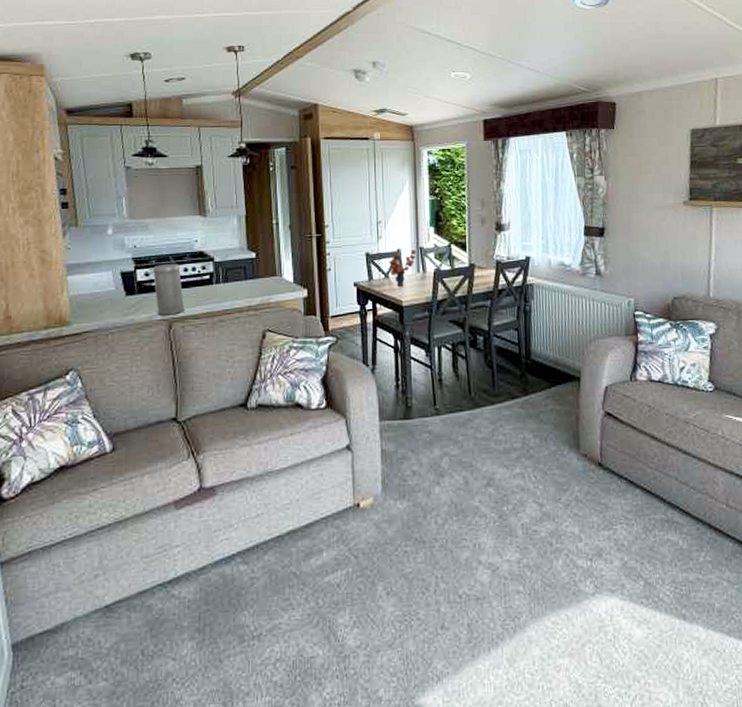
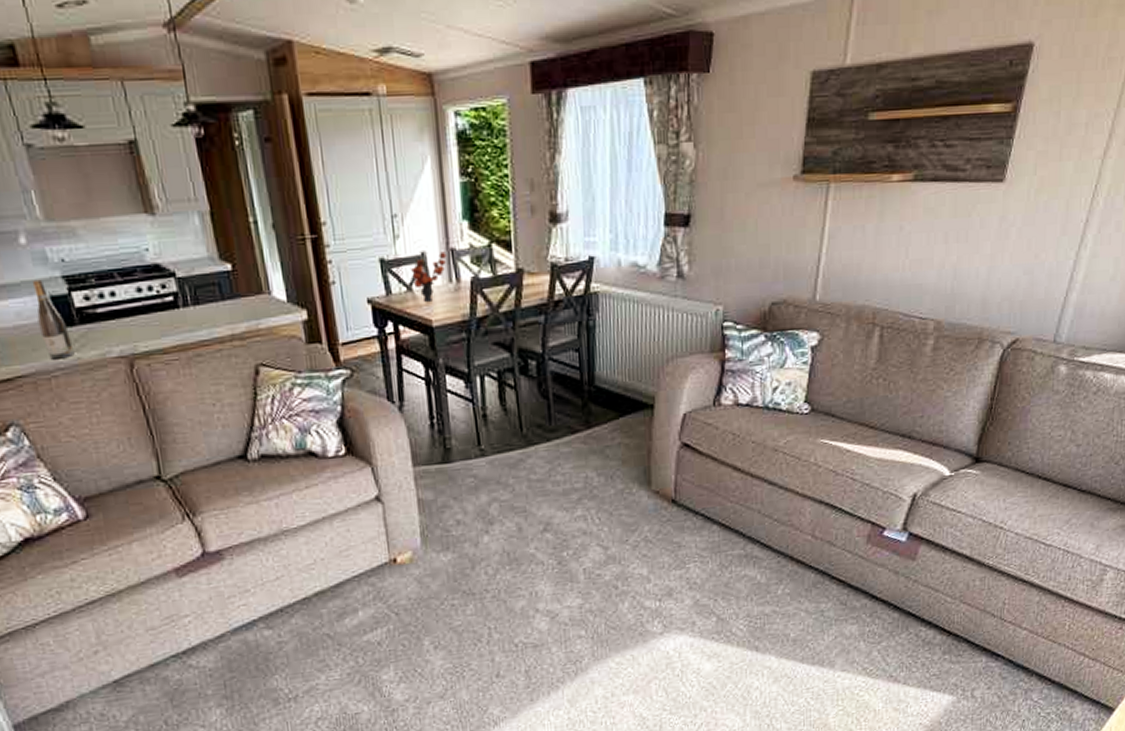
wine bottle: none [108,259,130,320] -> present [31,279,75,360]
canister: present [152,263,185,316] -> none [92,281,148,352]

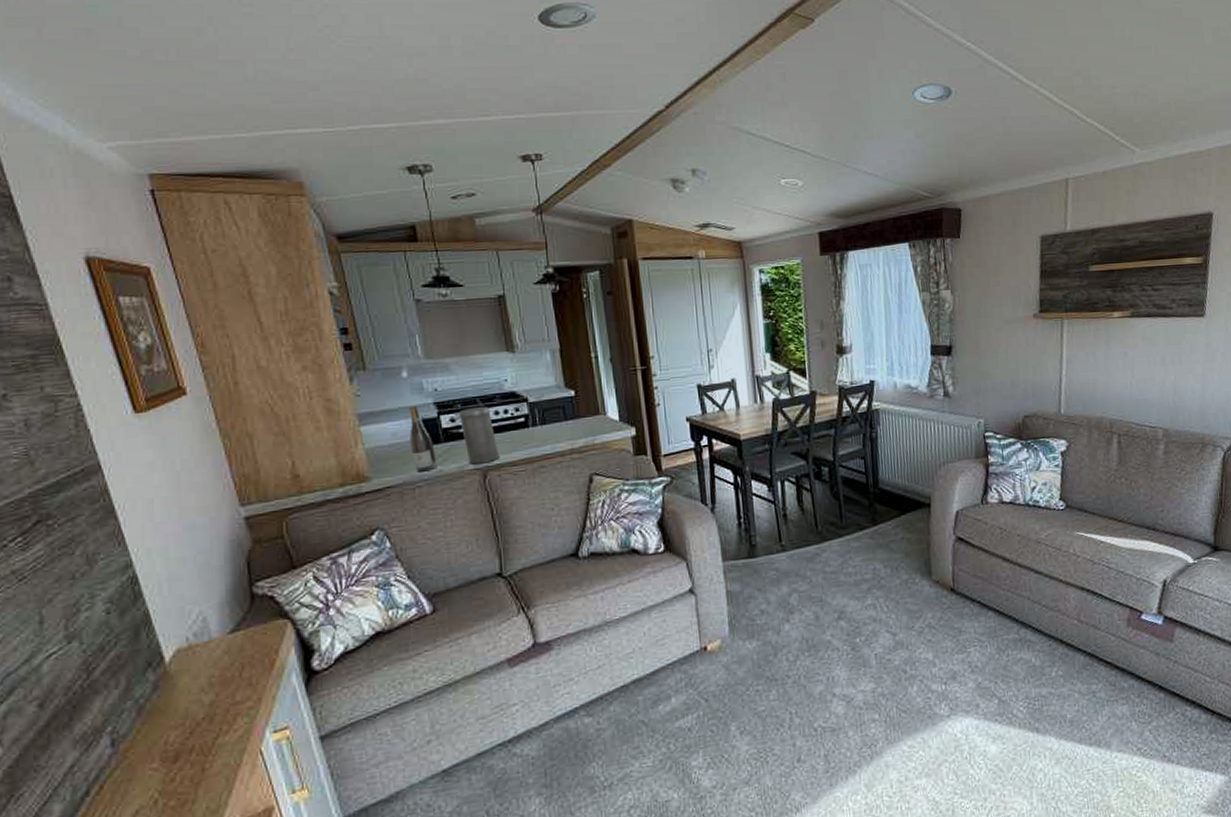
canister: none [92,281,148,352] -> present [458,406,500,465]
bouquet: present [411,251,447,303] -> none [723,378,753,421]

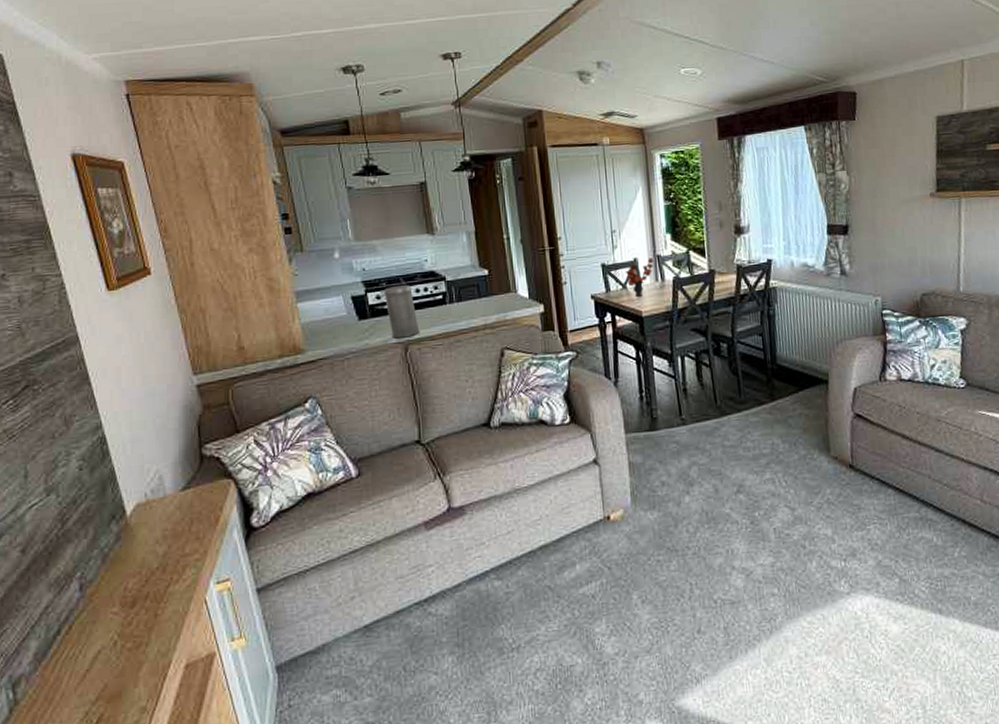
wine bottle: present [408,405,438,472] -> none [339,284,364,346]
bouquet: none [723,378,753,421] -> present [626,257,654,298]

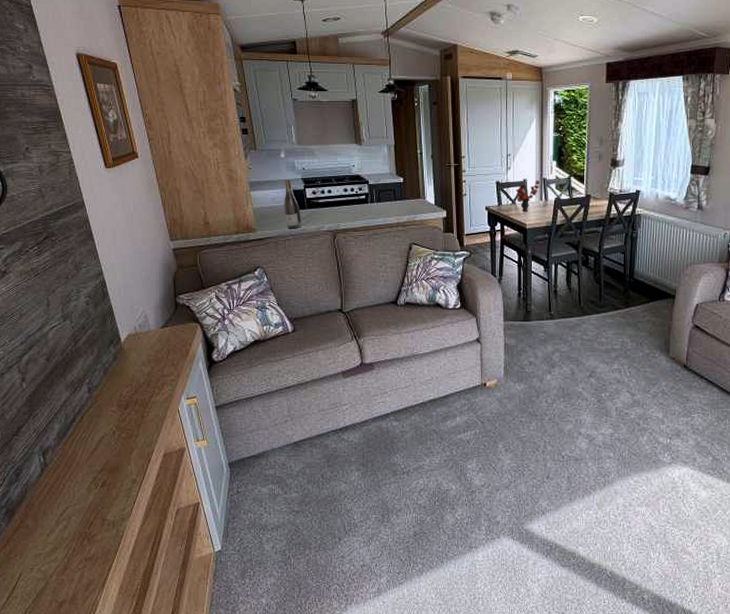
wine bottle: none [339,284,364,346] -> present [284,179,302,229]
canister: present [383,284,420,339] -> none [318,184,346,227]

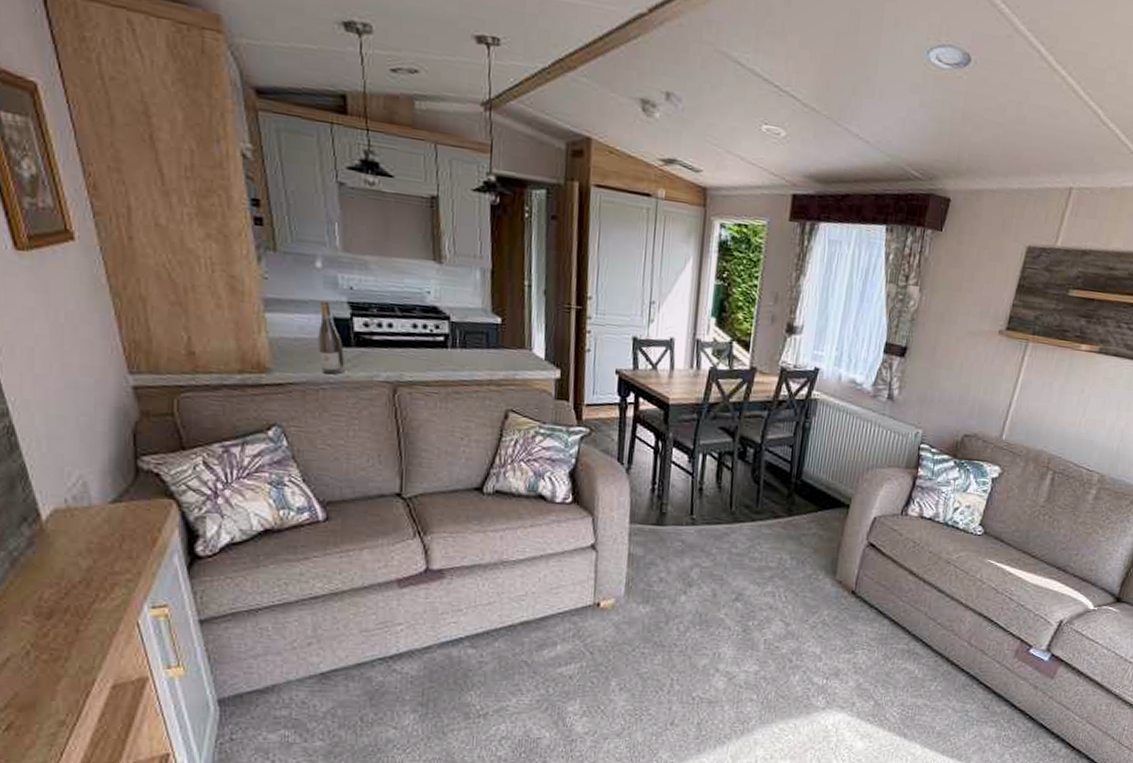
bouquet: present [516,180,540,213] -> none [659,340,692,383]

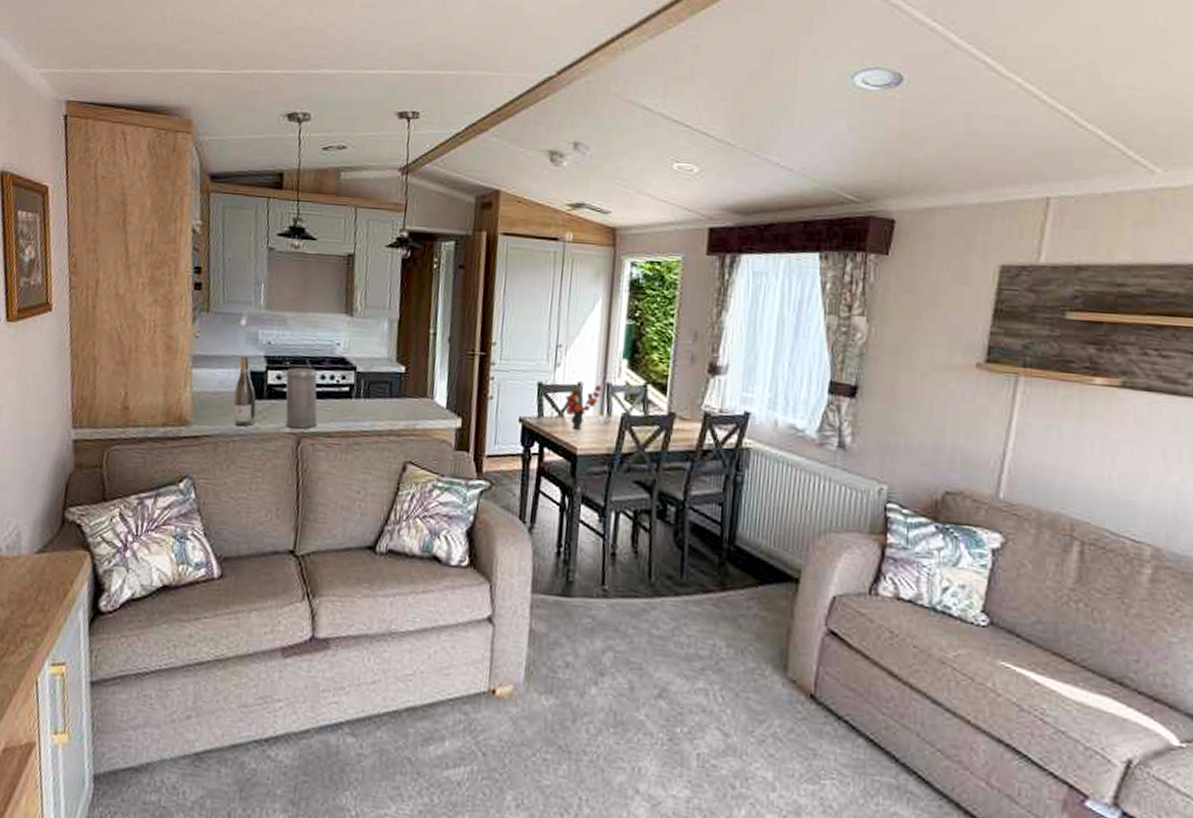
canister: none [372,315,413,378] -> present [285,367,317,429]
bouquet: none [659,340,692,383] -> present [565,385,602,431]

